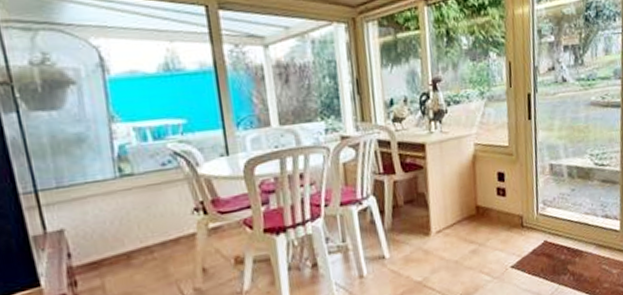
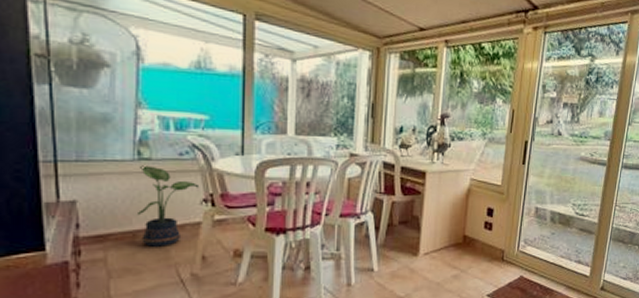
potted plant: none [122,181,189,267] -> present [136,165,200,247]

